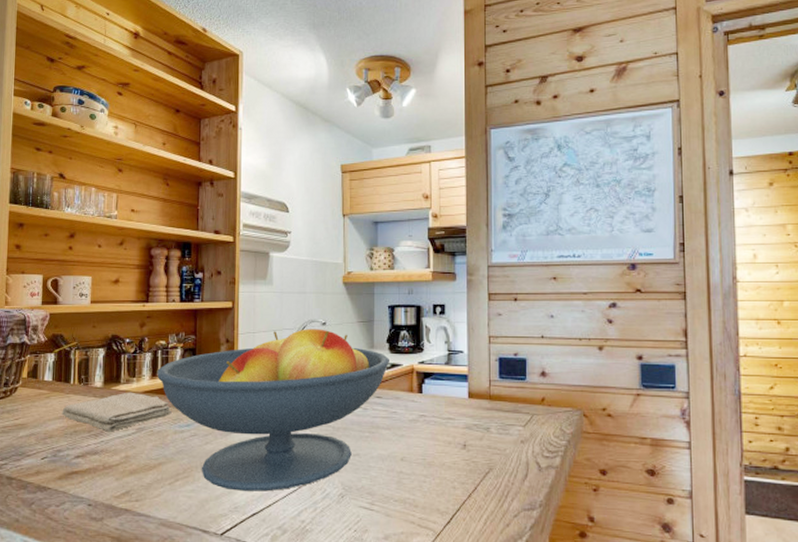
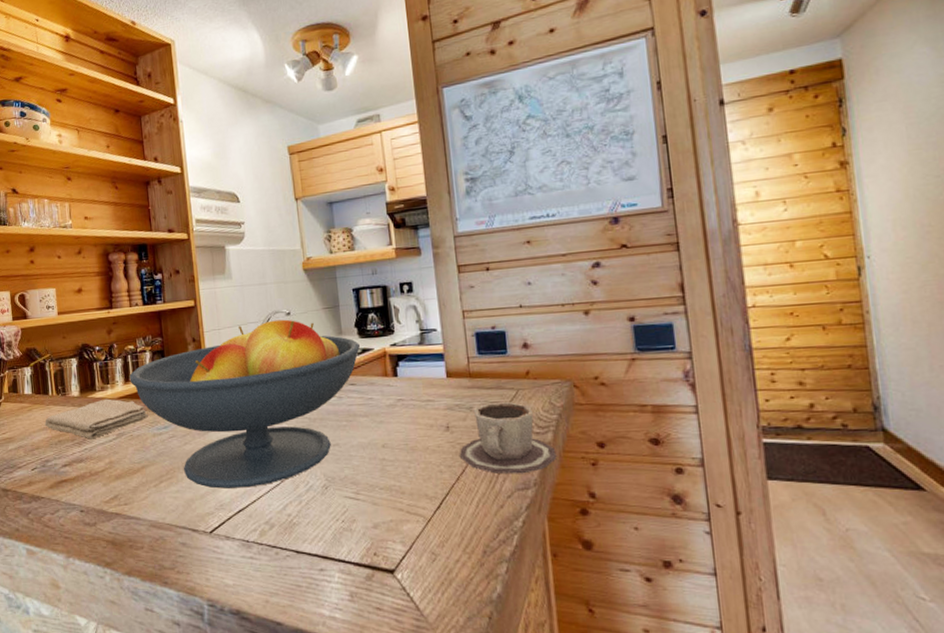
cup: none [473,425,563,495] -> present [459,402,557,474]

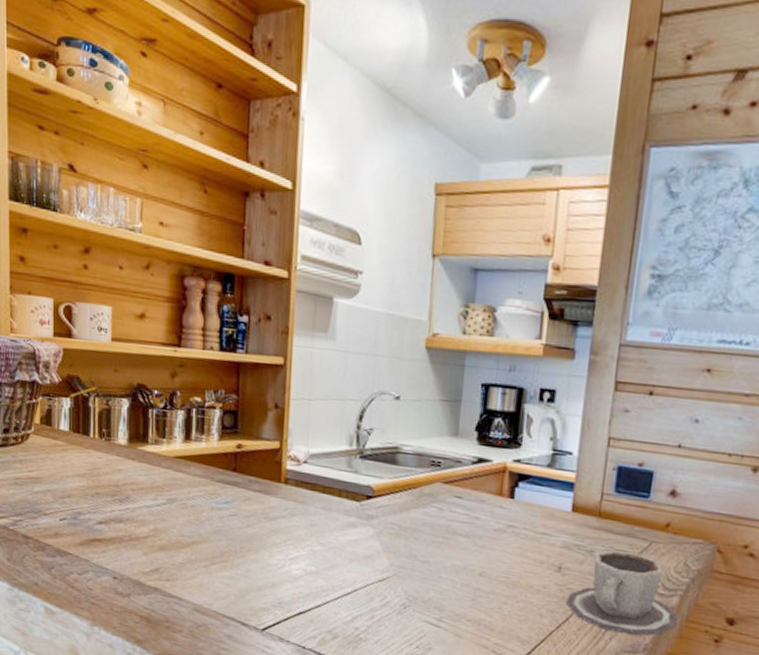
washcloth: present [45,398,148,440] -> none [81,454,208,499]
fruit bowl: present [129,319,361,489] -> none [191,400,478,591]

